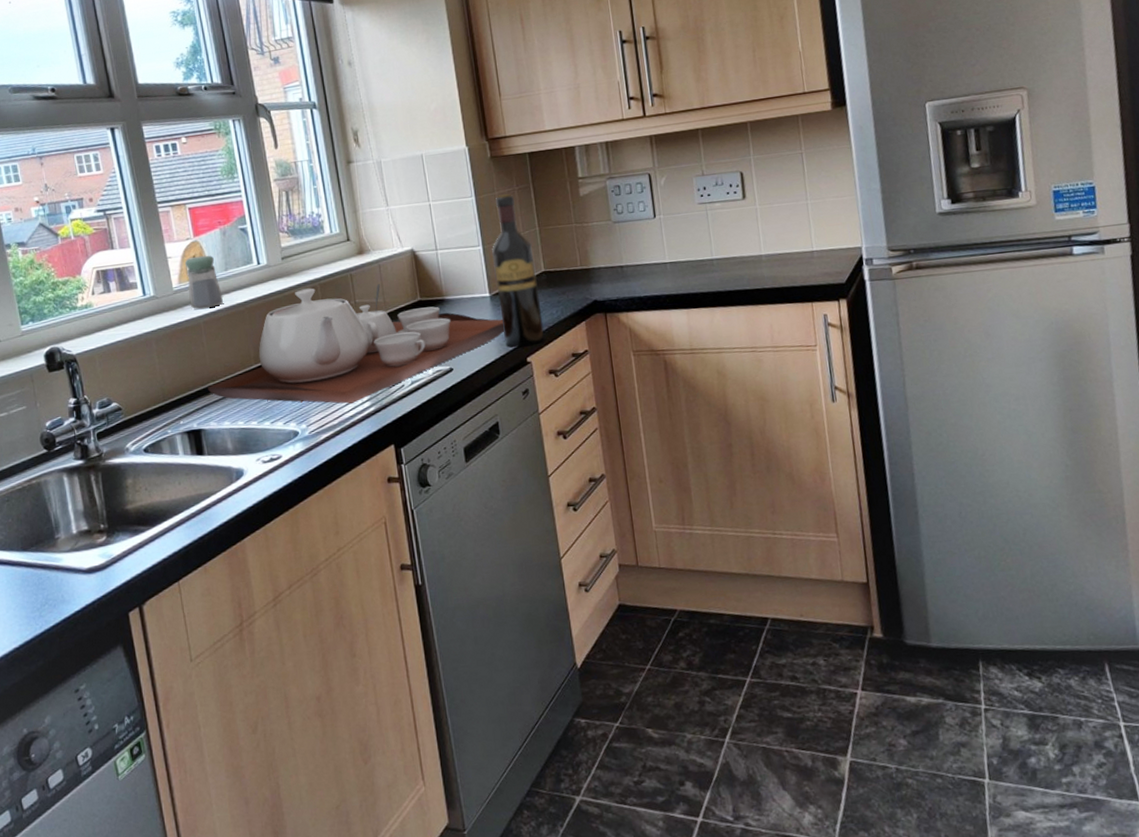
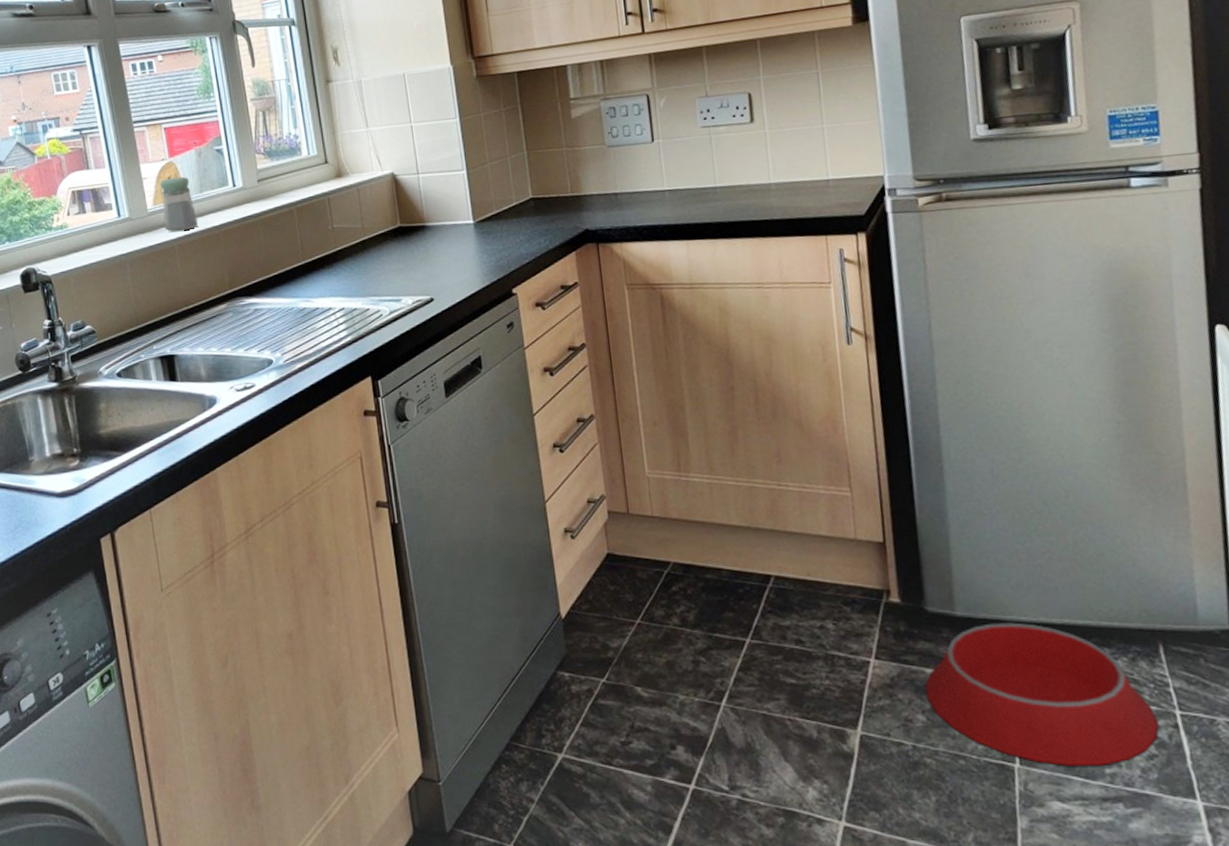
tea set: present [208,284,505,404] -> none [181,209,489,333]
wine bottle: present [492,194,545,347] -> none [476,115,532,277]
pet bowl: none [905,650,1106,778] -> present [925,622,1159,766]

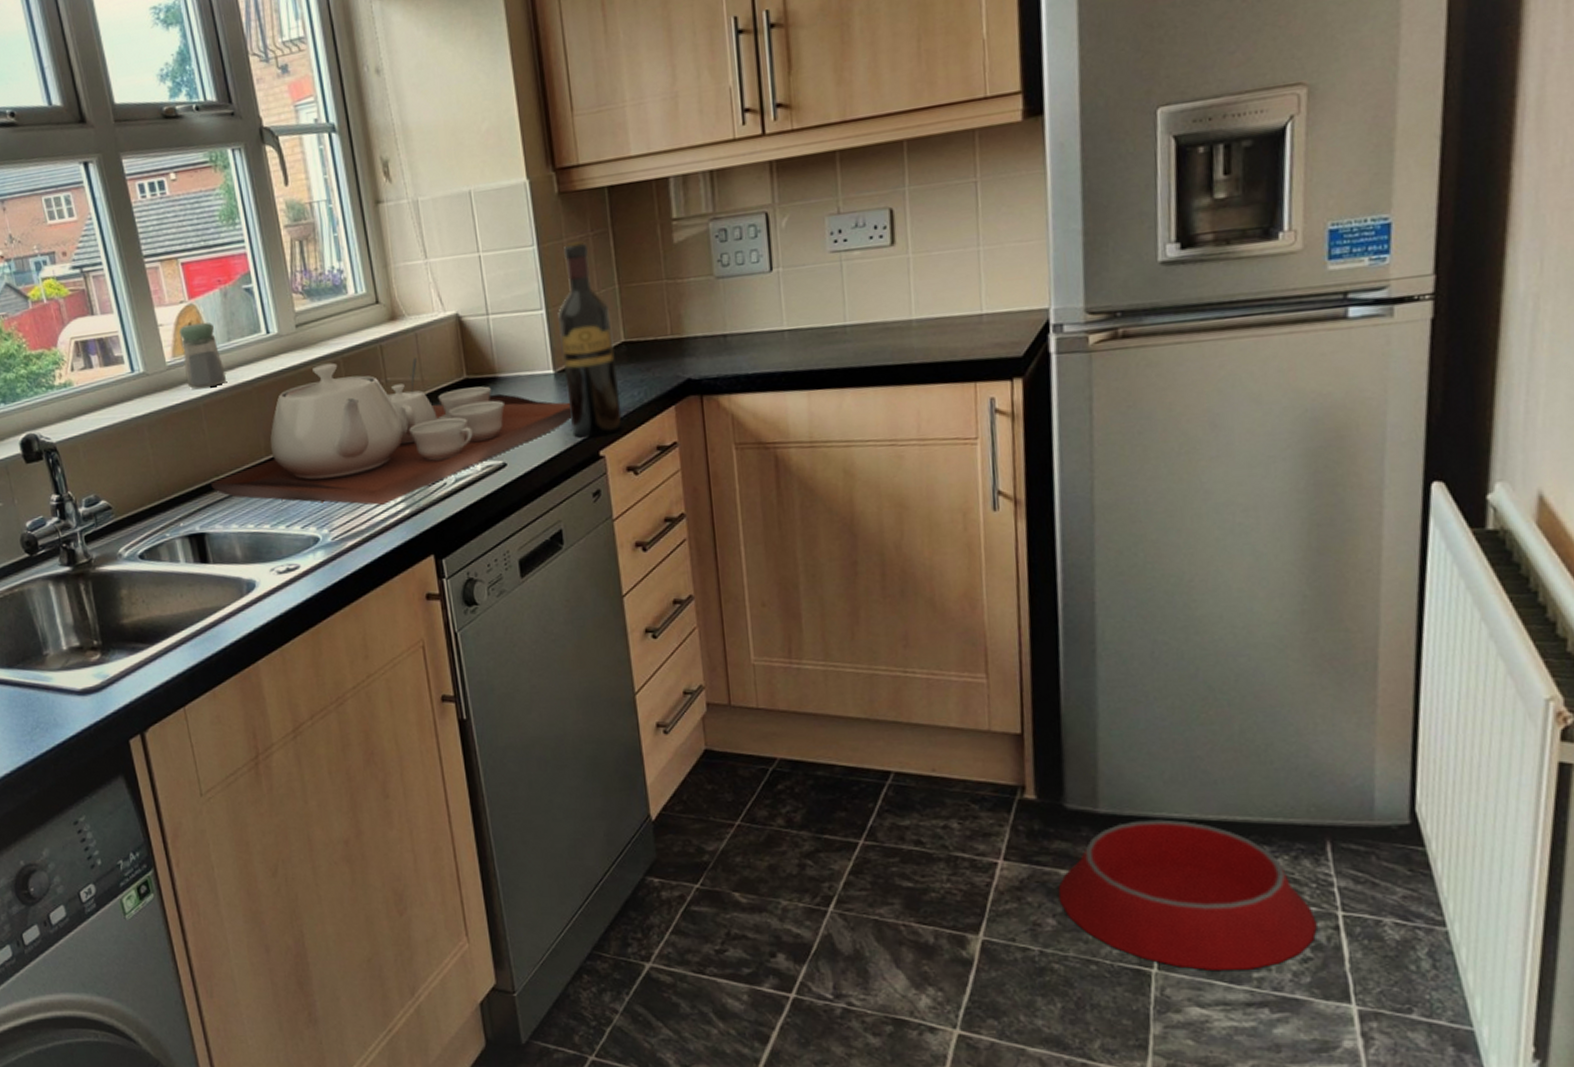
tea set: none [181,209,489,333] -> present [211,358,572,505]
wine bottle: none [476,115,532,277] -> present [557,241,623,438]

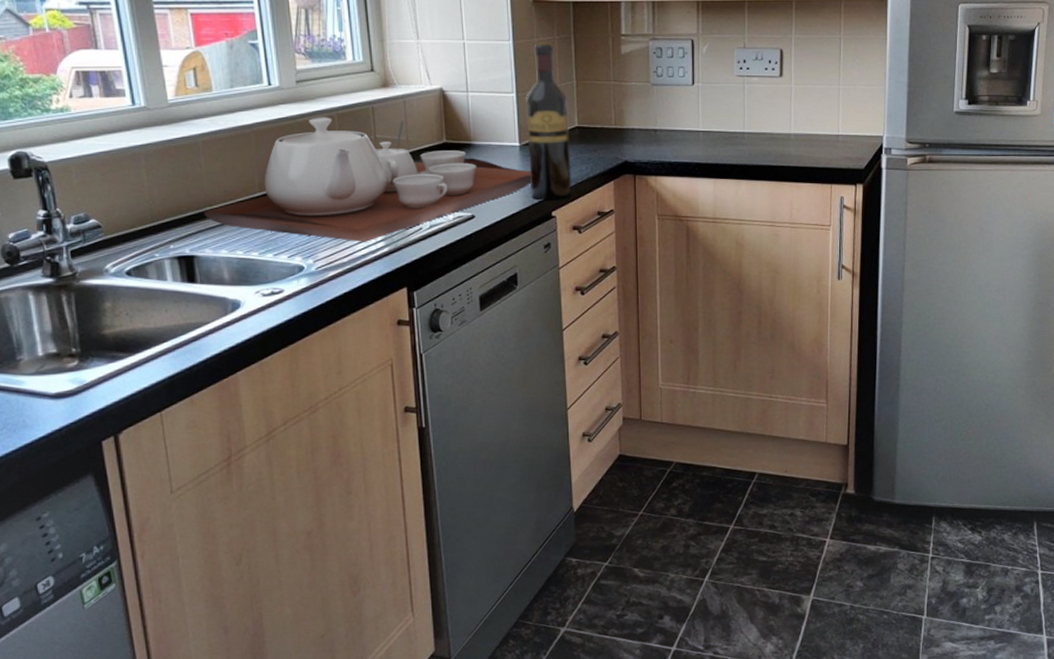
salt shaker: present [180,322,226,390] -> none [184,68,226,127]
pet bowl: present [1058,819,1317,970] -> none [865,507,1026,615]

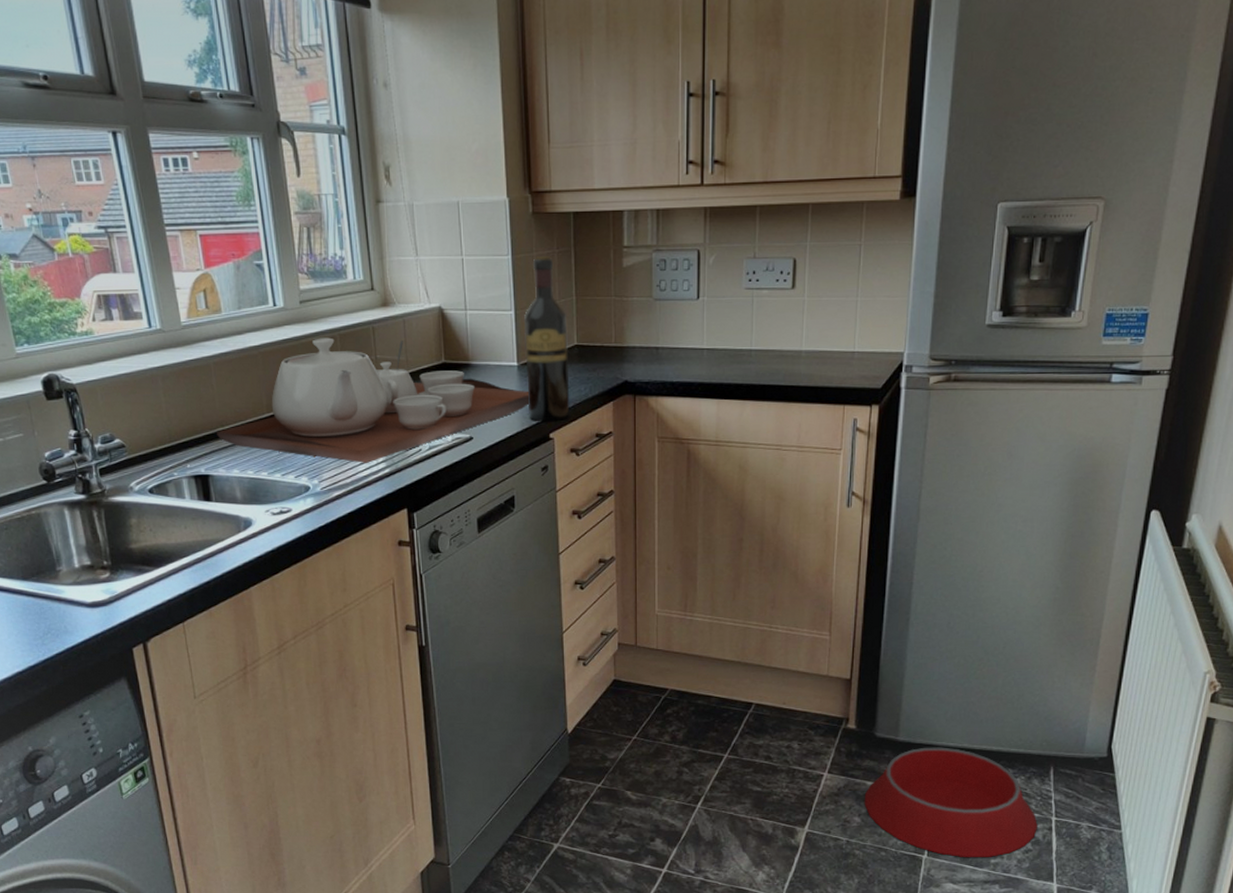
pet bowl: none [865,507,1026,615] -> present [864,747,1038,857]

